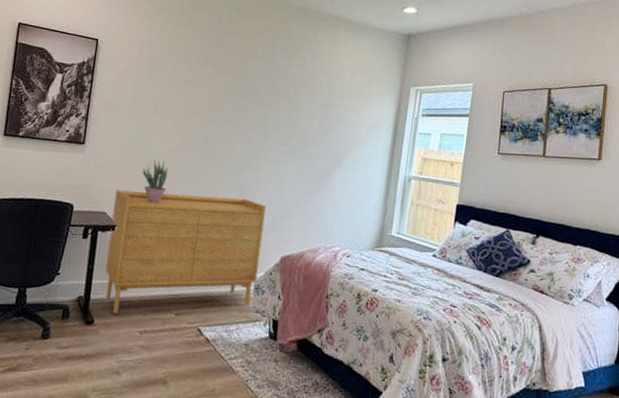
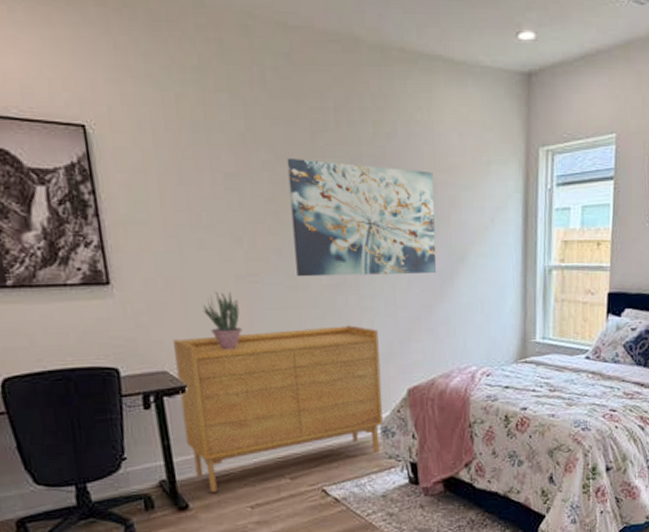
wall art: none [214,74,328,168] -> present [287,157,437,277]

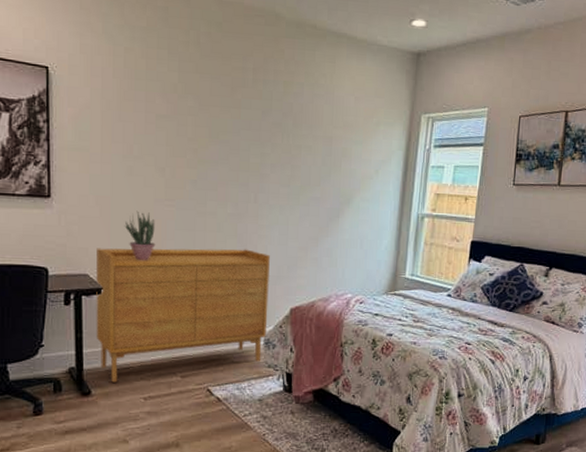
wall art: present [287,157,437,277] -> none [207,106,331,211]

